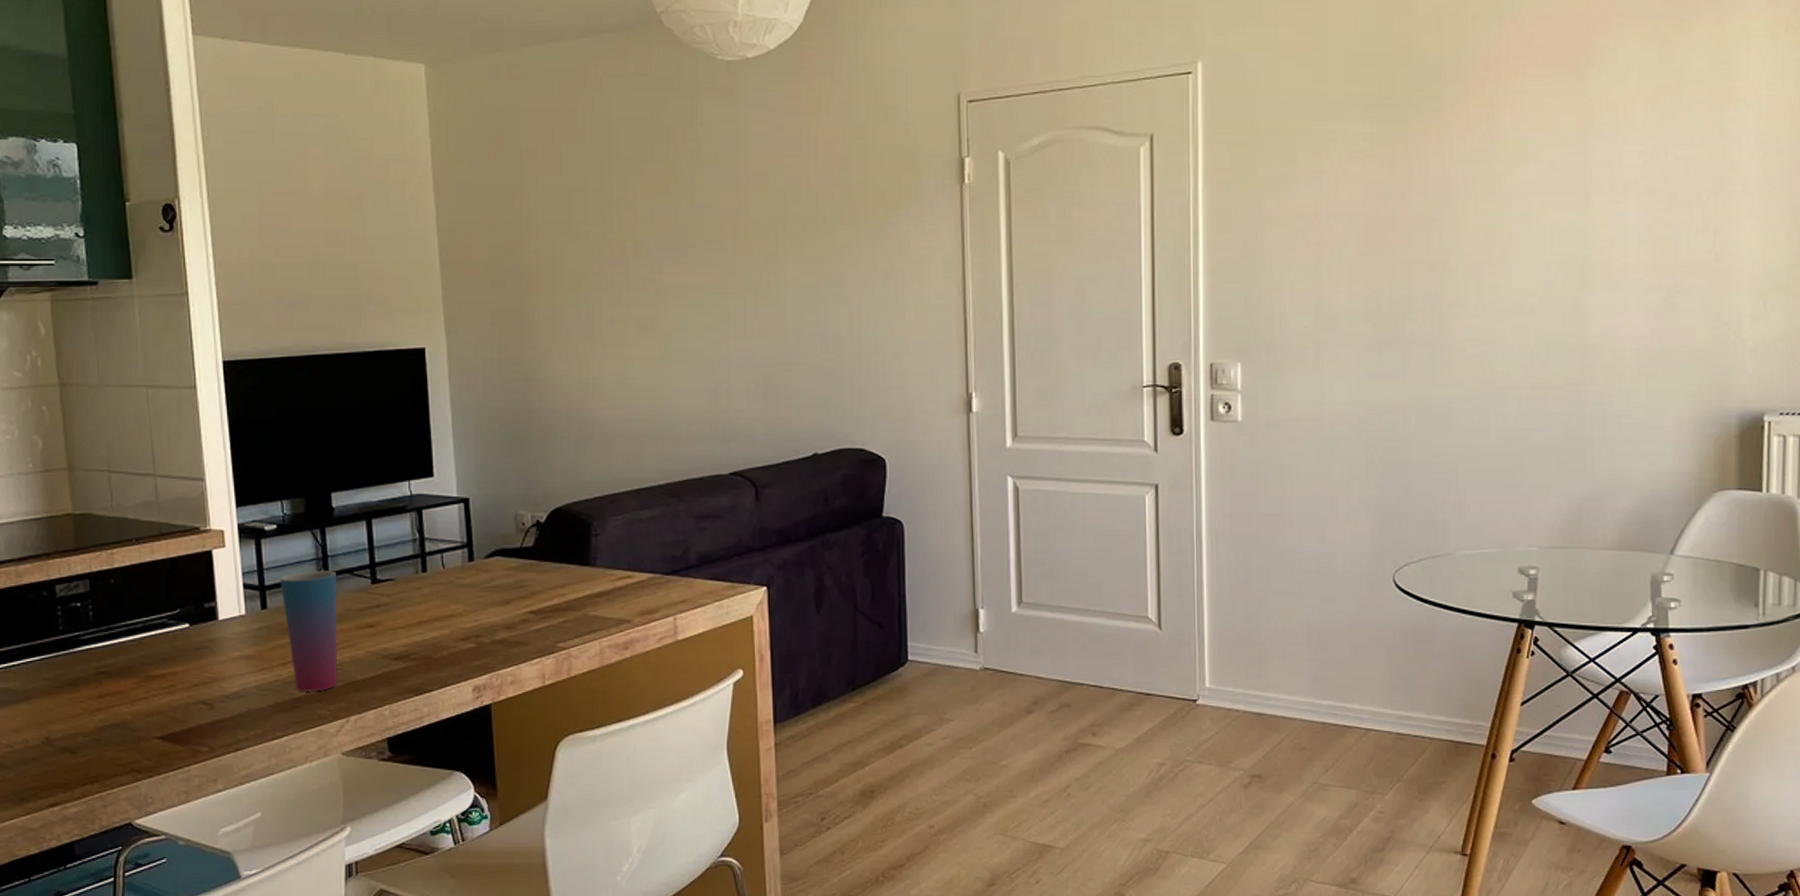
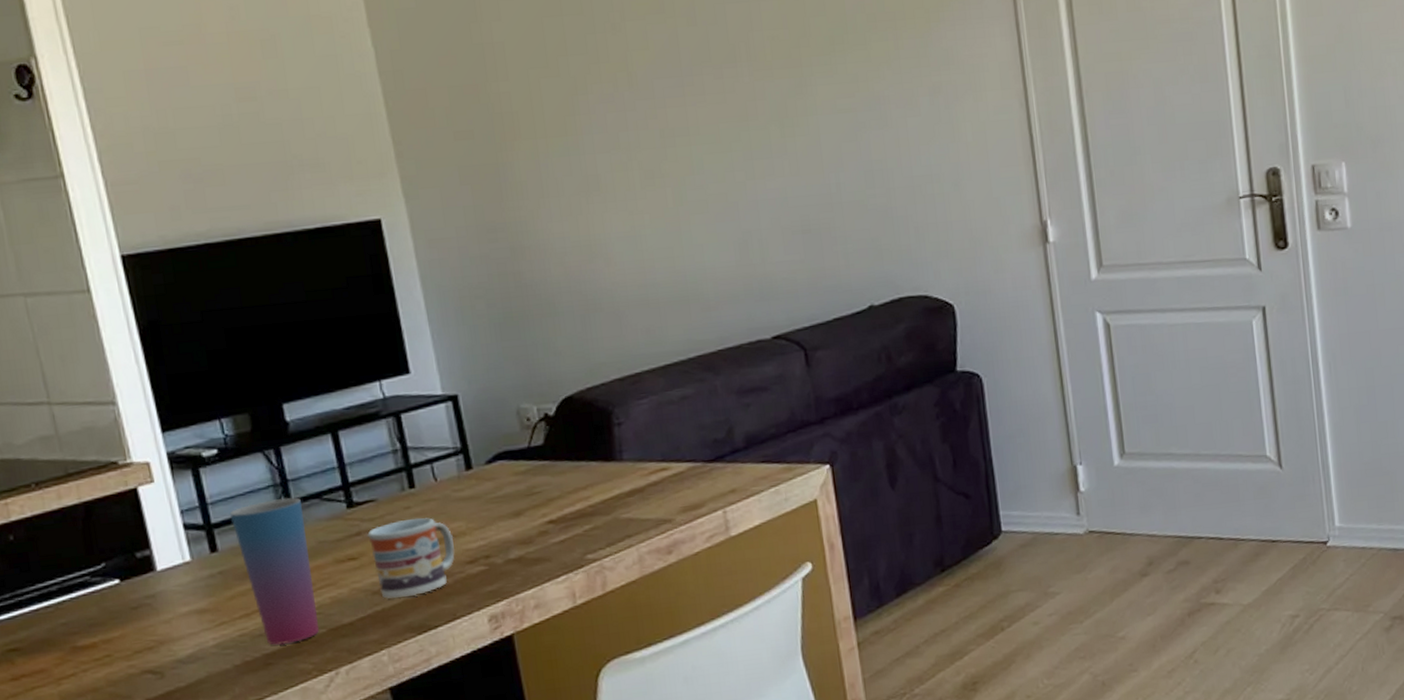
cup: none [385,597,453,664] -> present [367,518,455,599]

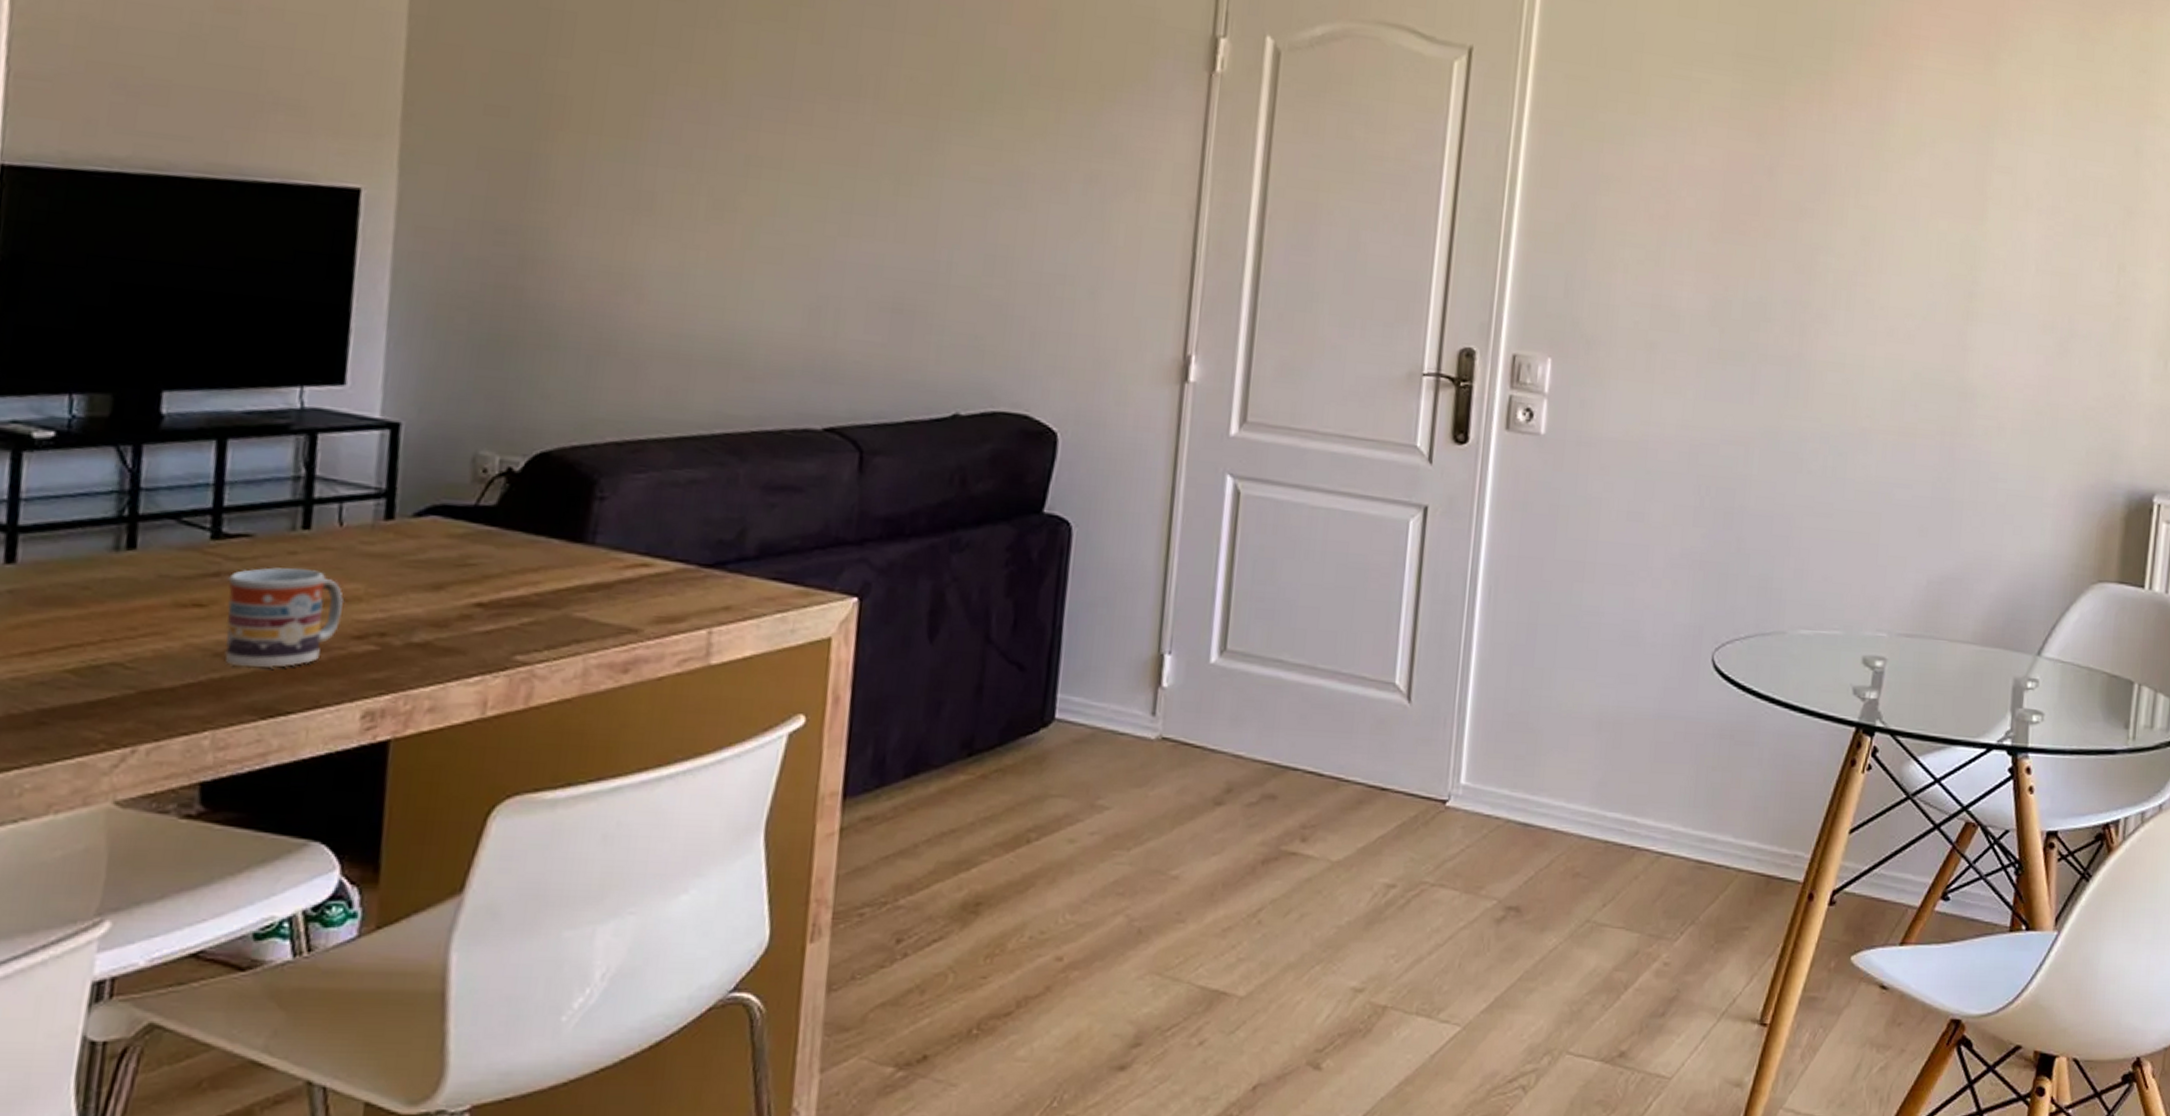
cup: present [229,497,319,645] -> none [45,509,151,701]

